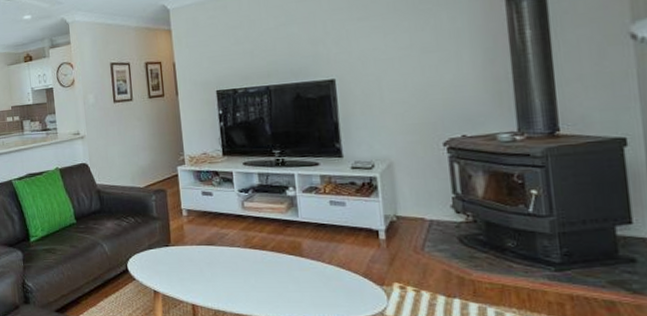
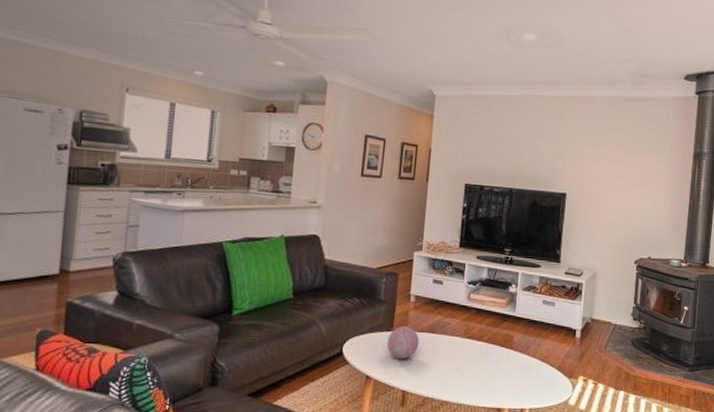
decorative orb: none [167,240,200,274] -> present [386,325,420,360]

